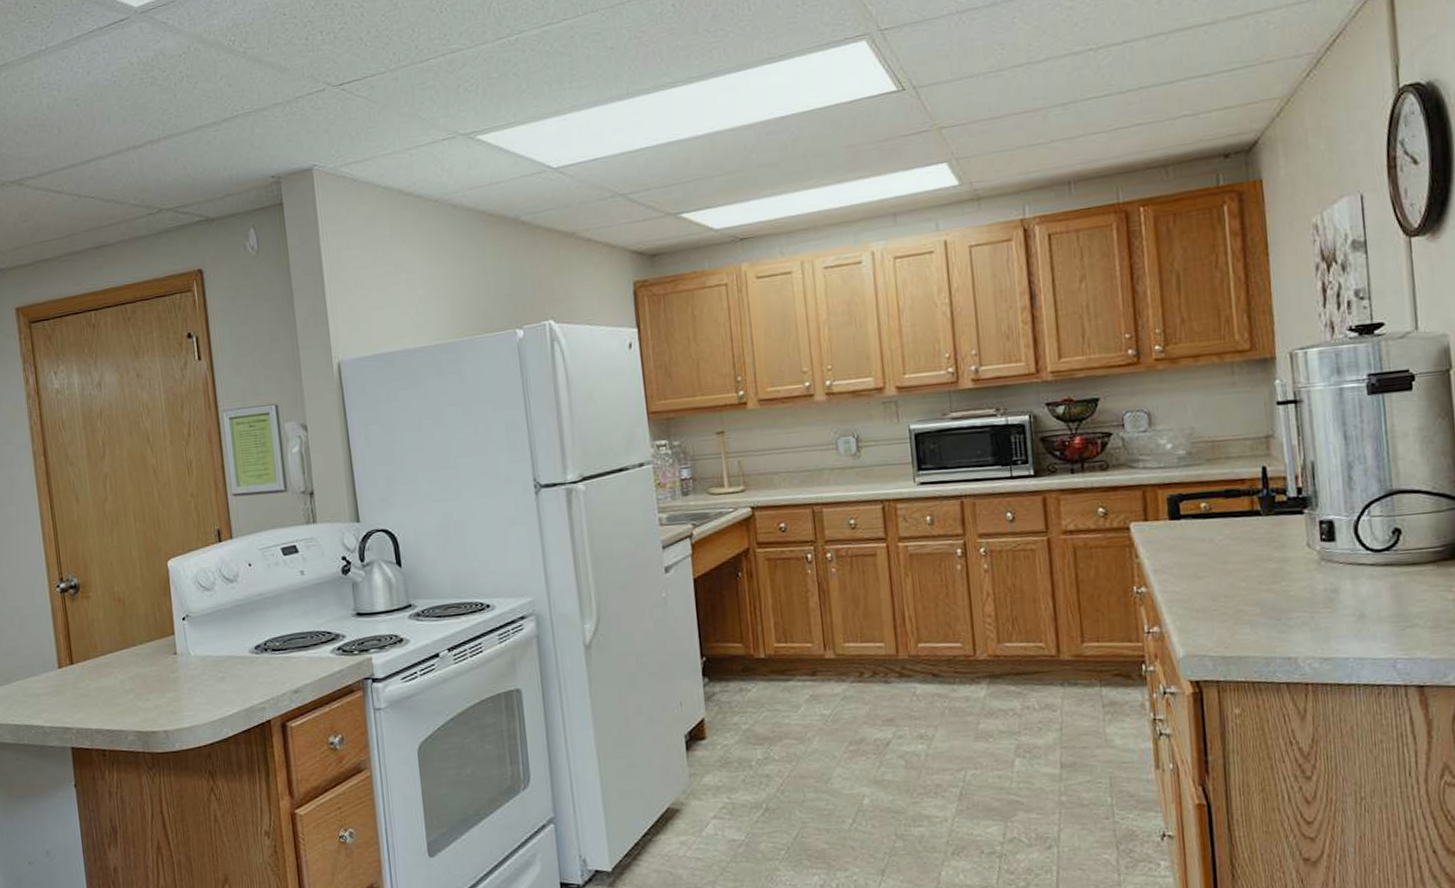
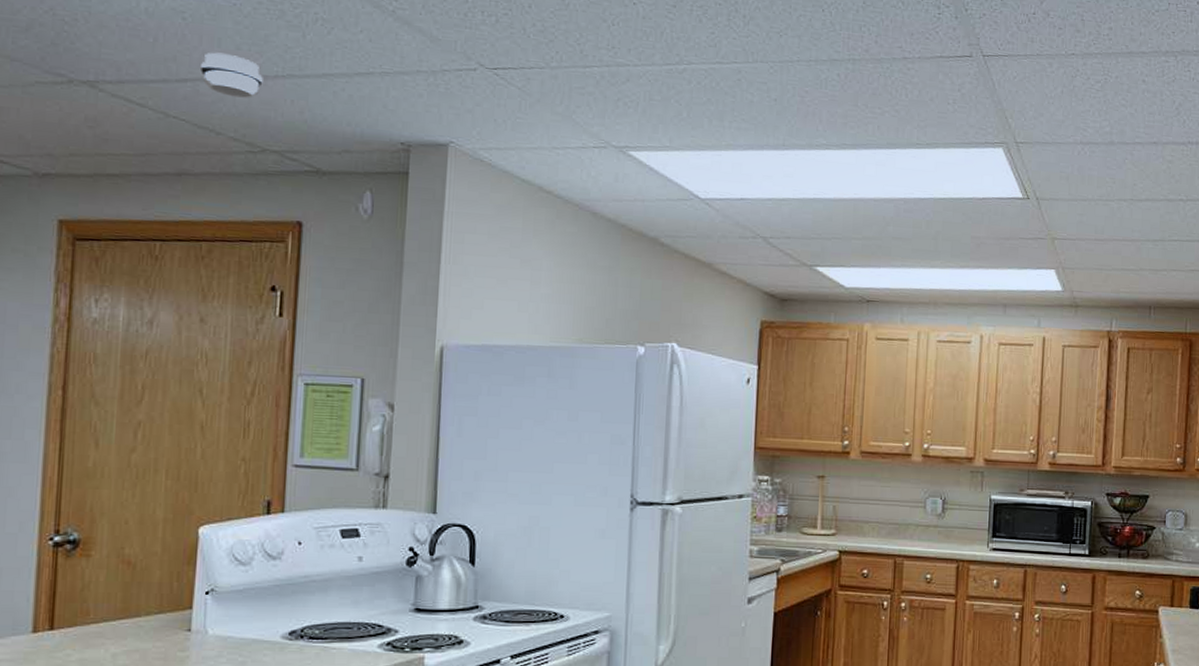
smoke detector: none [97,128,149,167] -> present [199,52,263,98]

